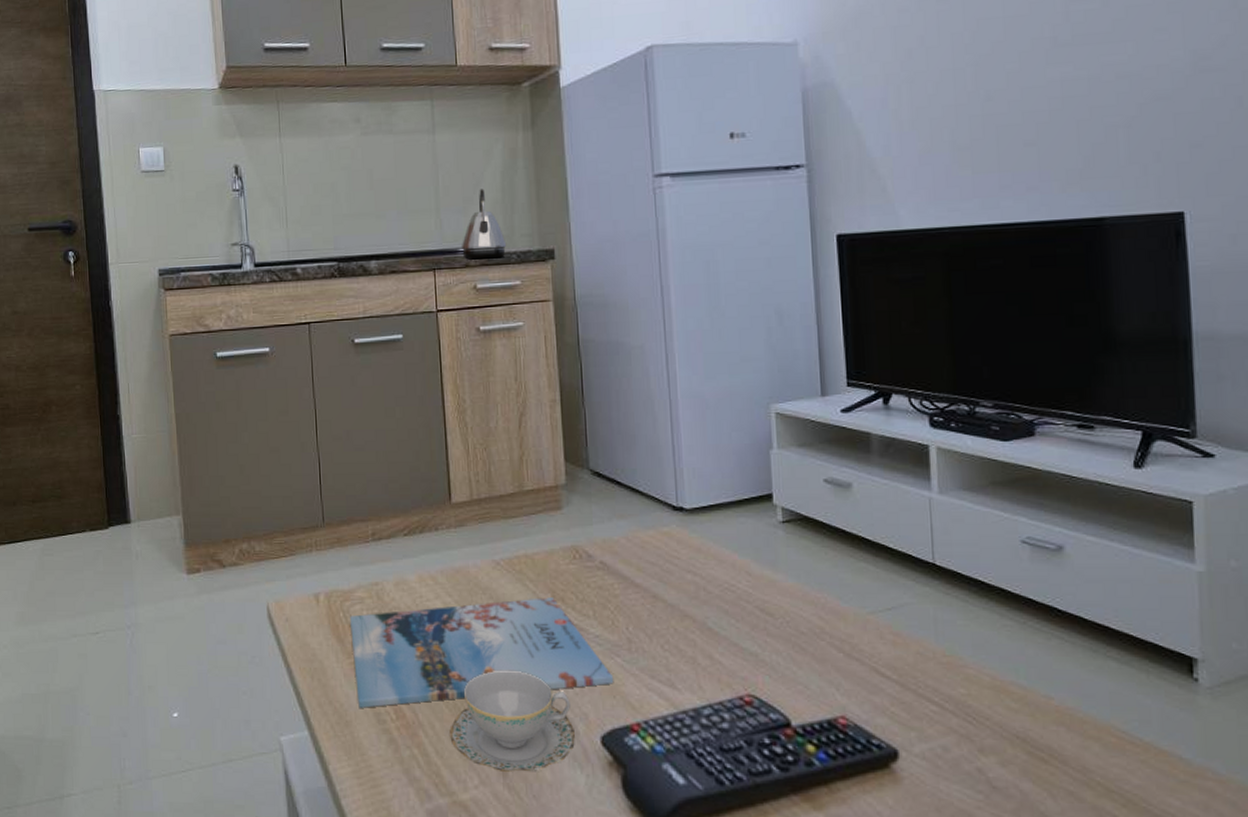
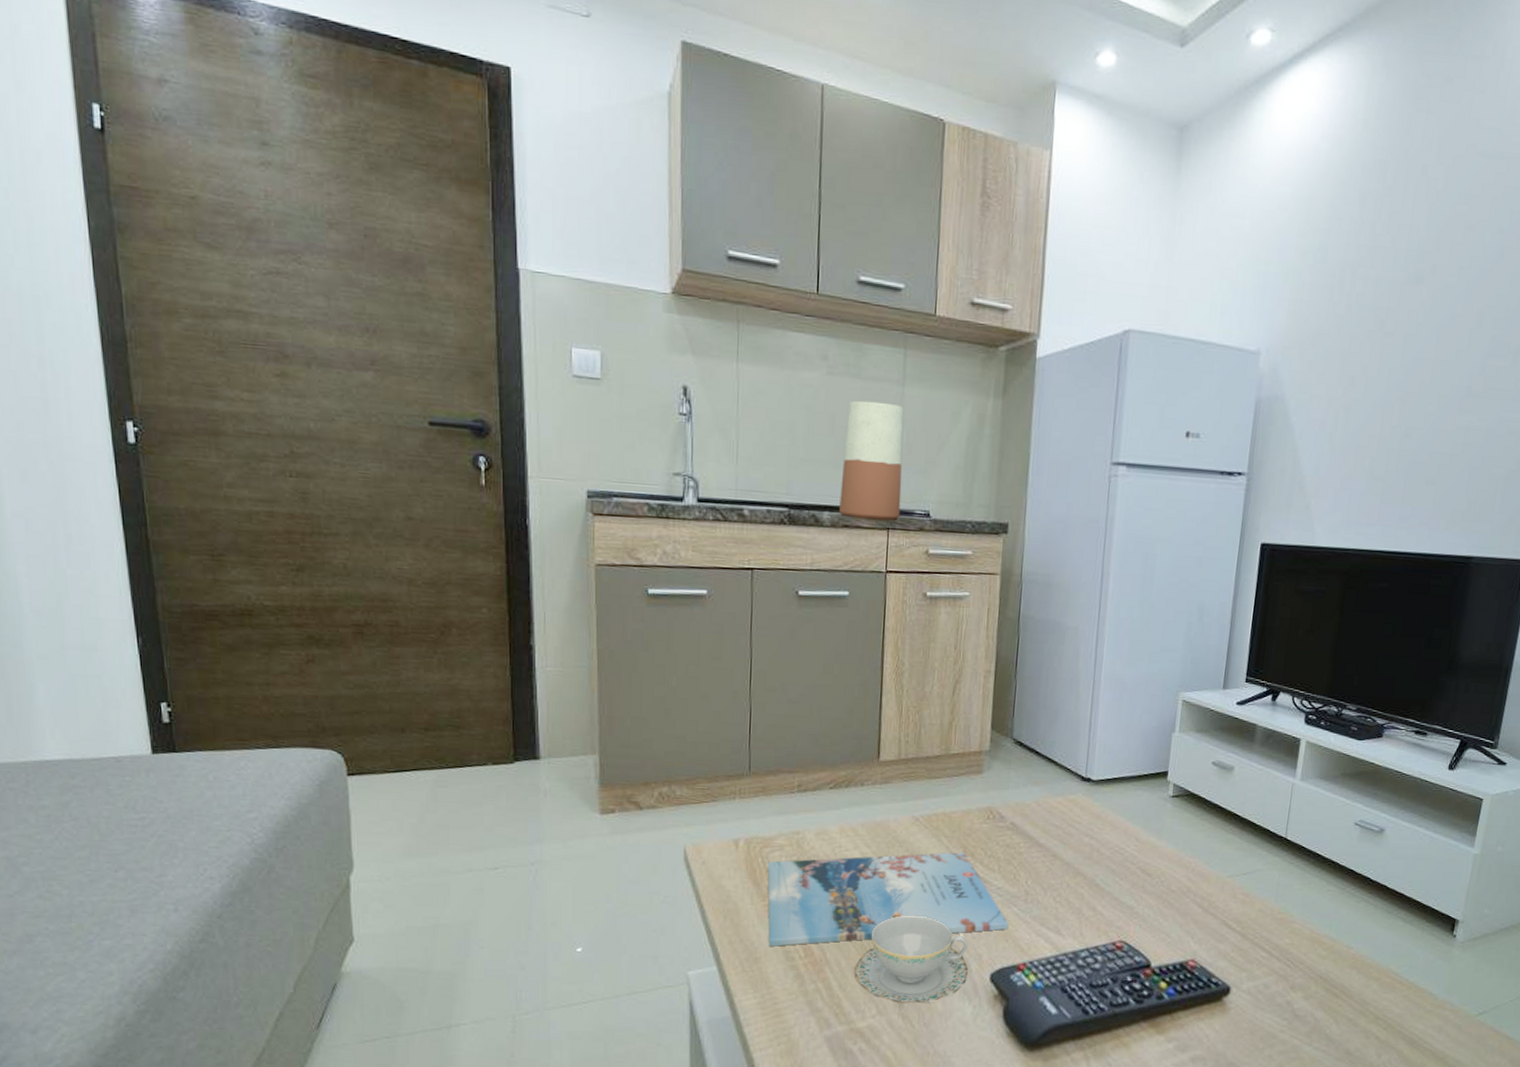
vase: none [383,152,444,264] -> present [839,400,904,521]
kettle: present [461,189,507,261] -> none [917,451,964,527]

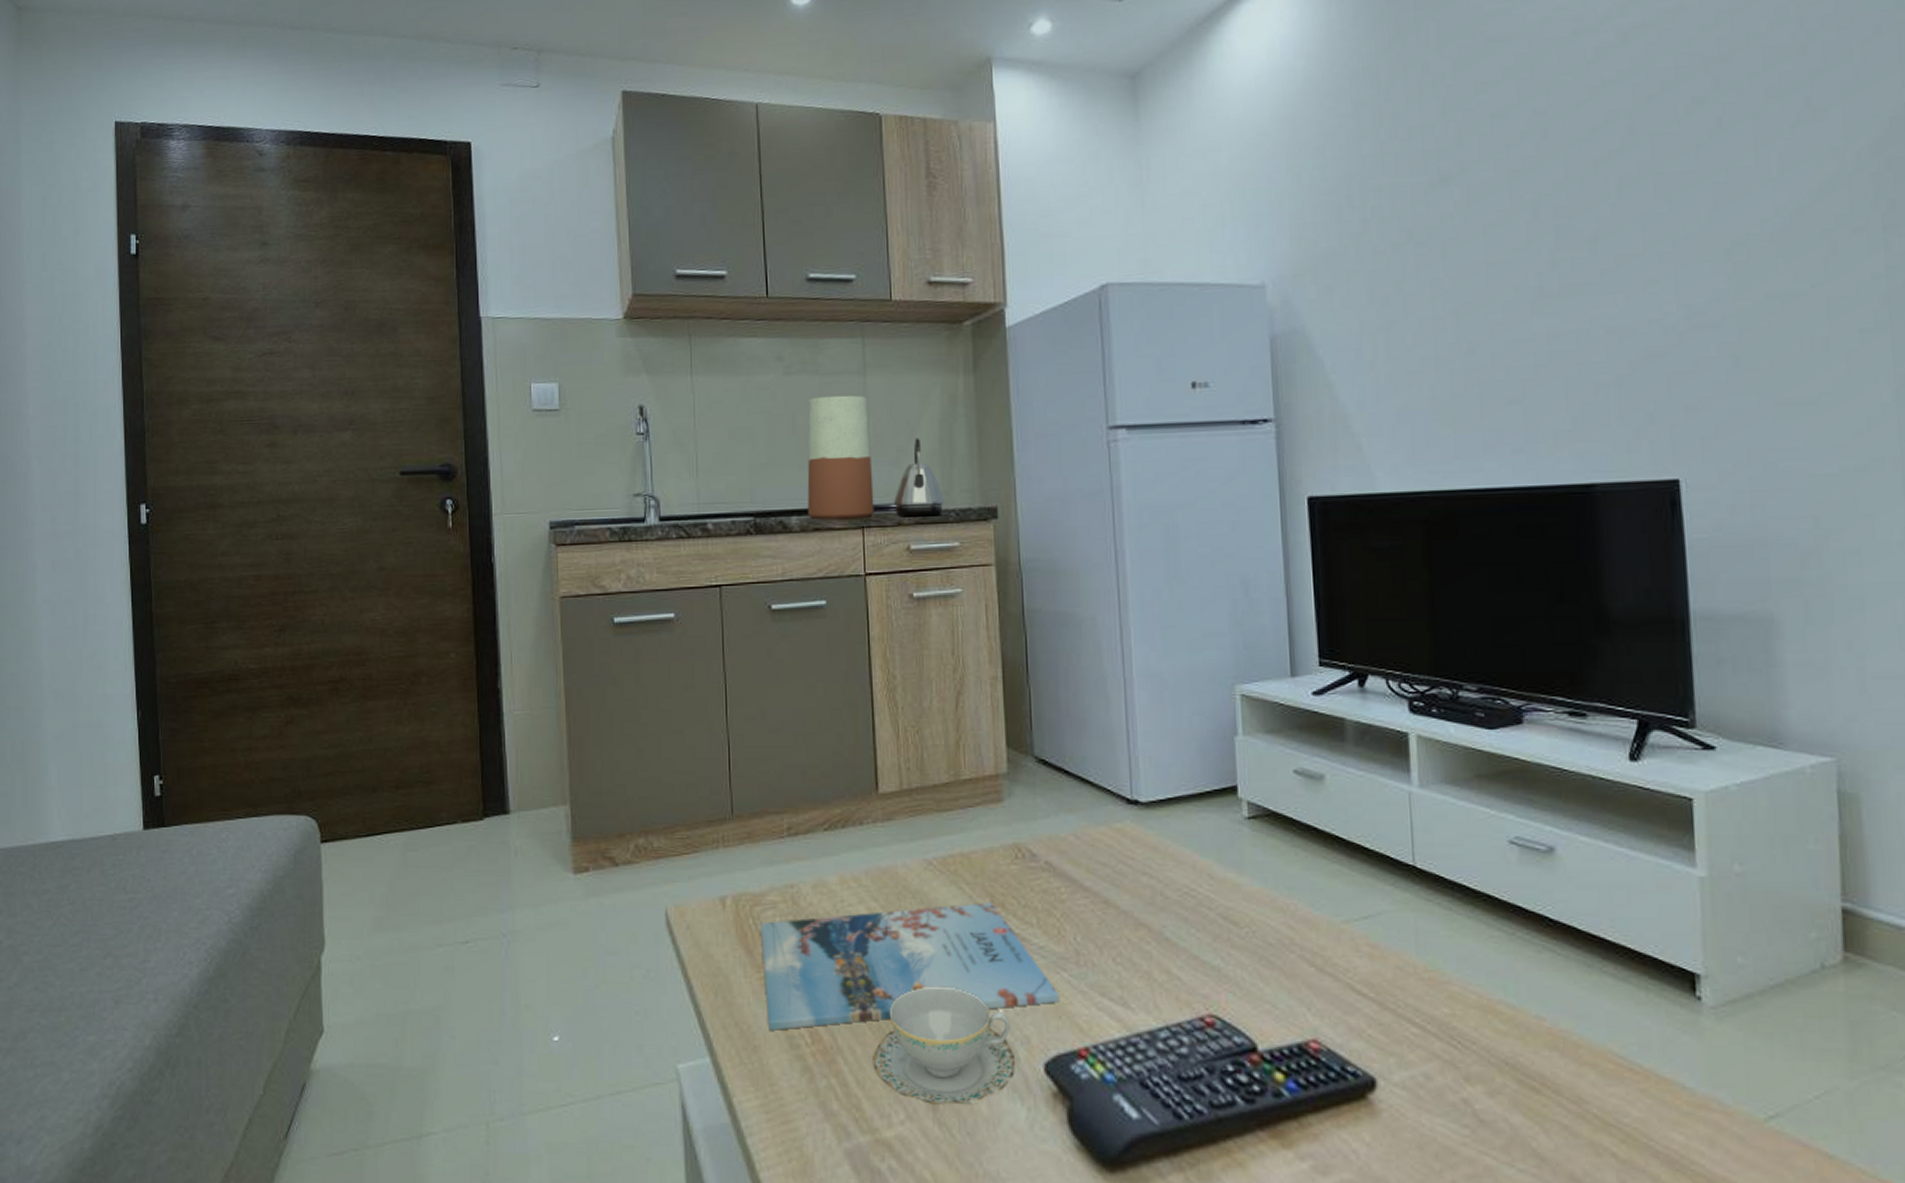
kettle: none [917,451,964,527] -> present [893,438,945,518]

